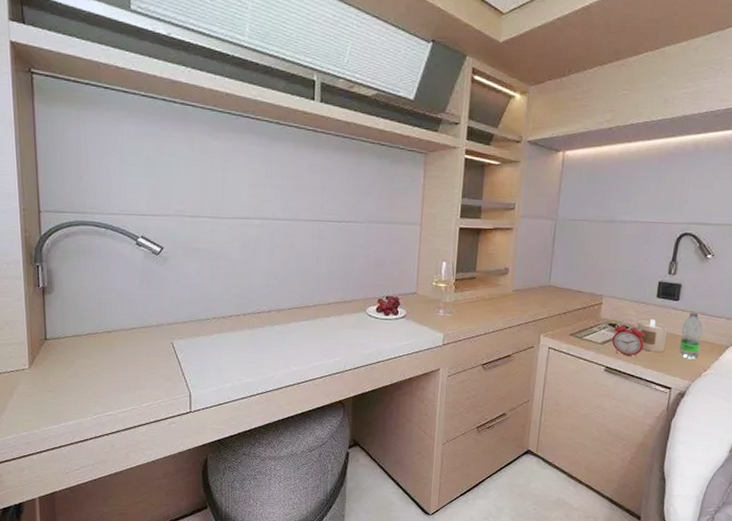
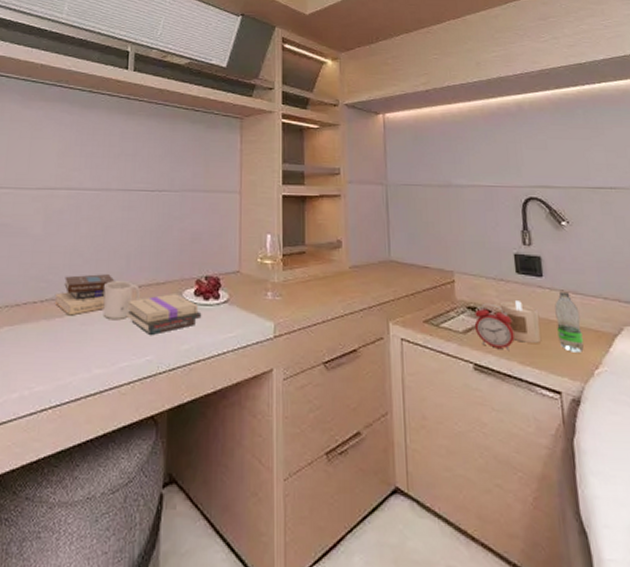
books: none [255,293,307,326] -> present [54,274,115,316]
mug: none [298,299,330,330] -> present [103,281,141,319]
books: none [318,310,382,342] -> present [126,294,202,335]

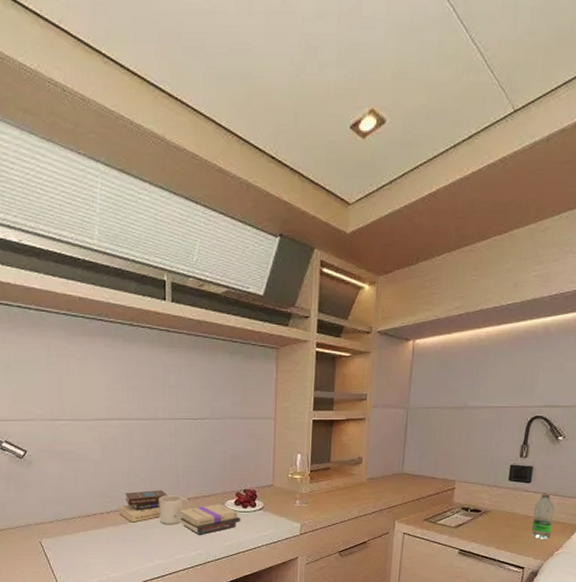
alarm clock: present [474,303,515,350] -> none [465,504,497,539]
candle: present [499,301,542,345] -> none [489,502,521,534]

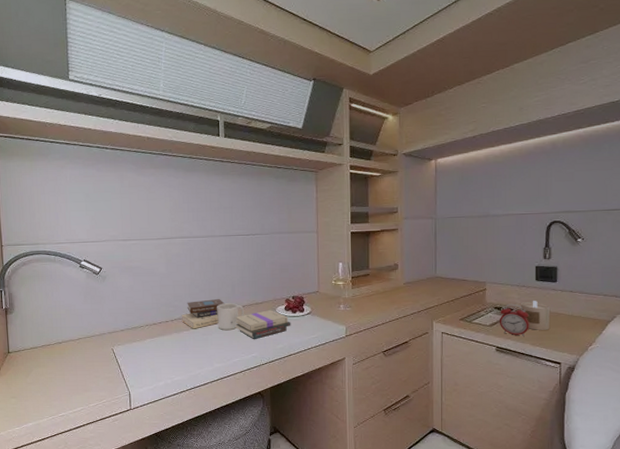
alarm clock: none [465,504,497,539] -> present [499,303,529,336]
candle: none [489,502,521,534] -> present [520,301,551,331]
bottle: present [531,494,555,539] -> none [563,292,584,335]

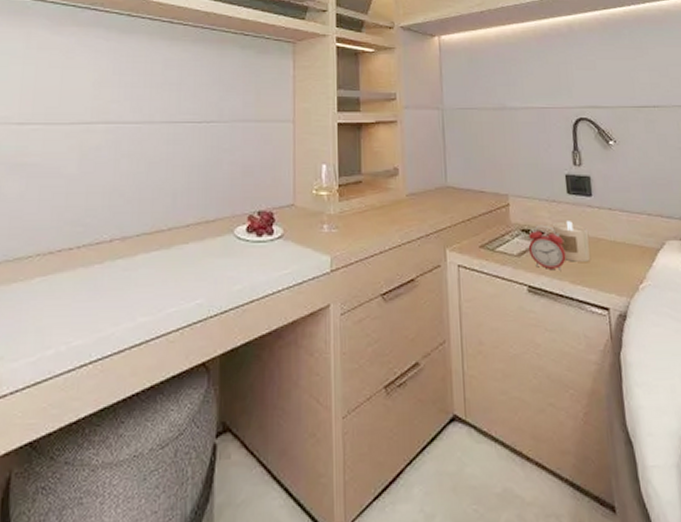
books: present [181,299,225,329] -> none [92,214,160,261]
mug: present [217,303,245,330] -> none [147,221,189,262]
books: present [235,310,291,339] -> none [174,232,255,277]

